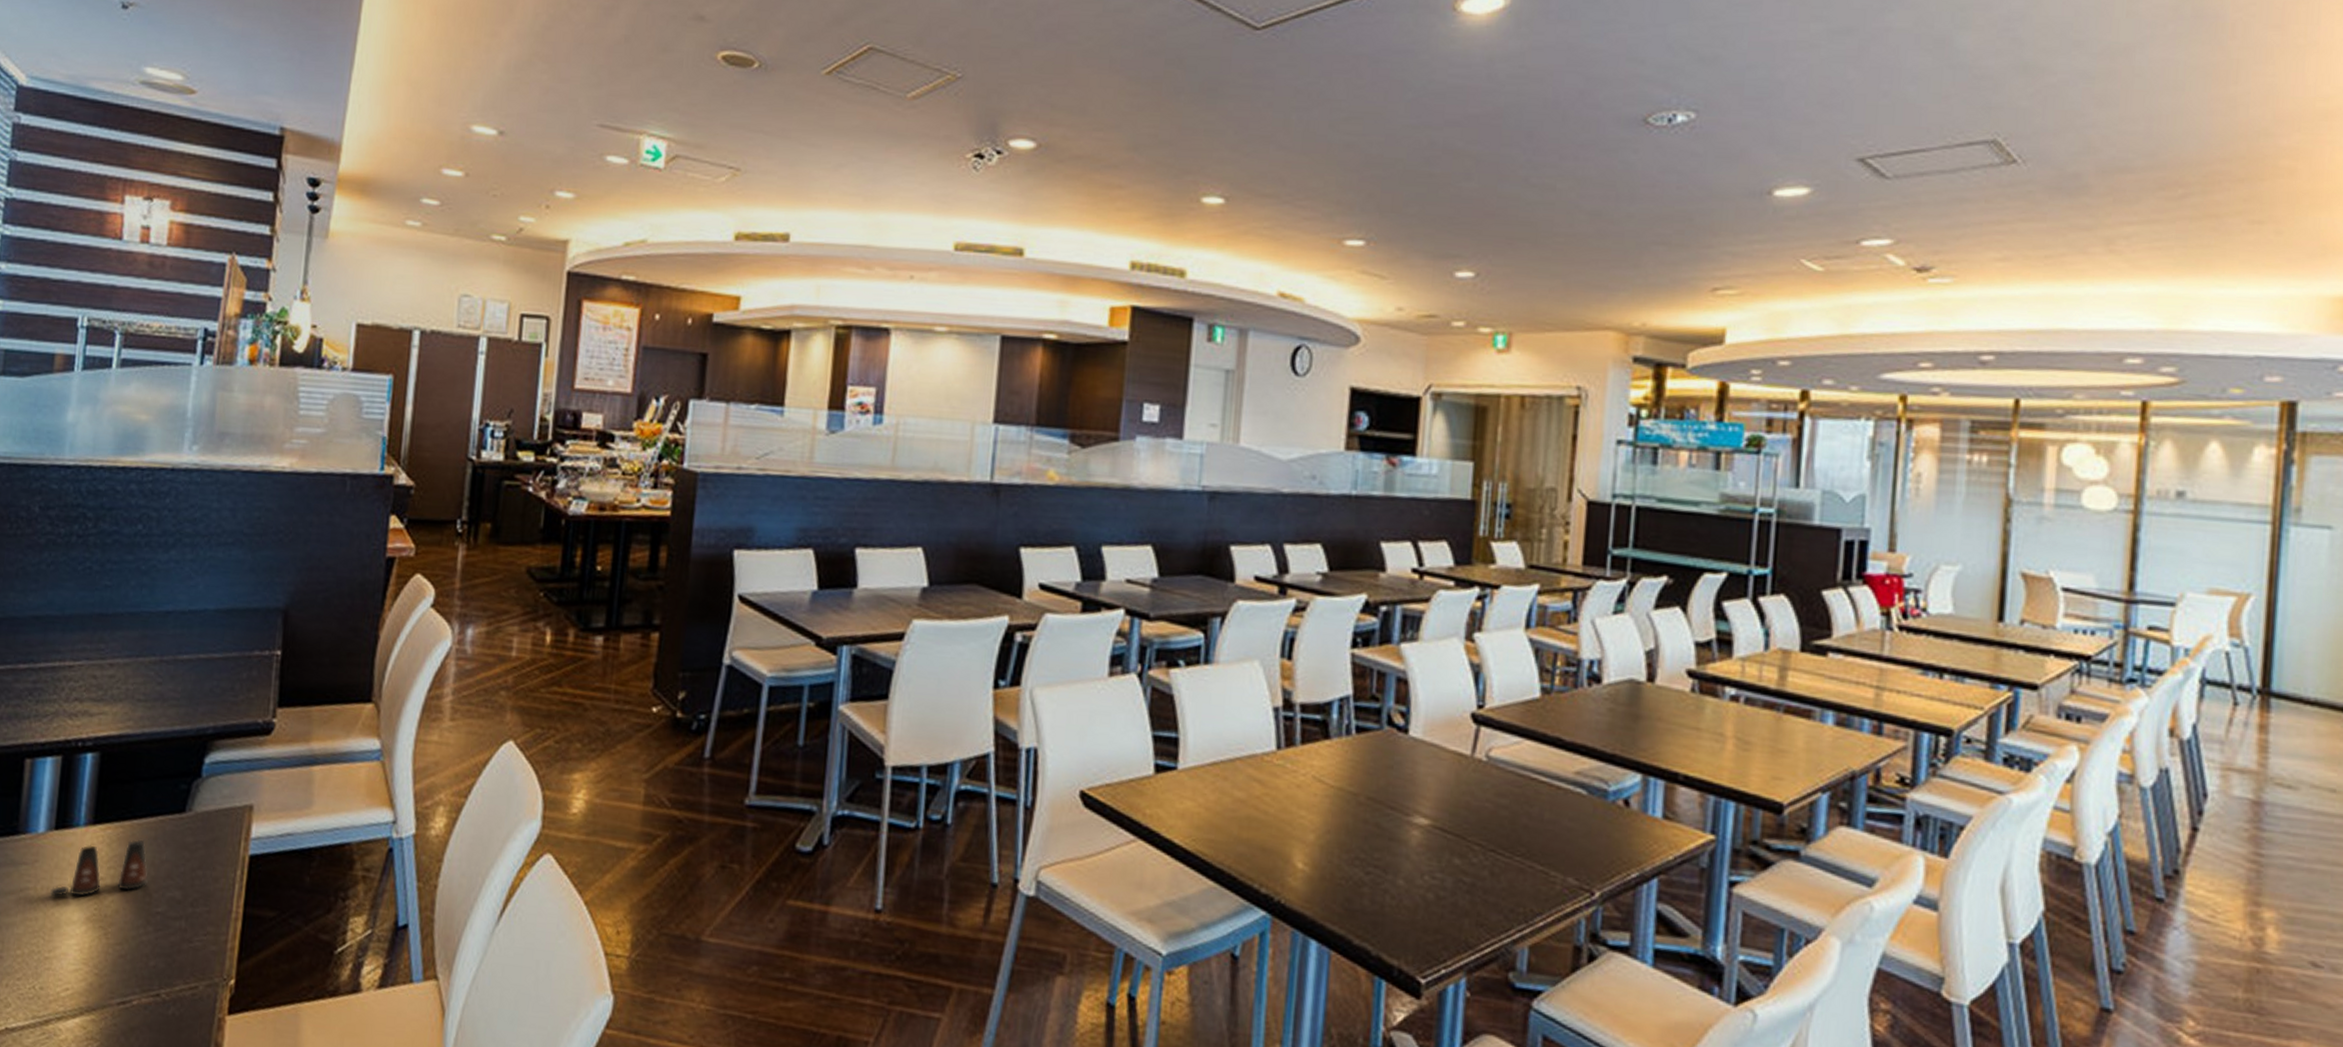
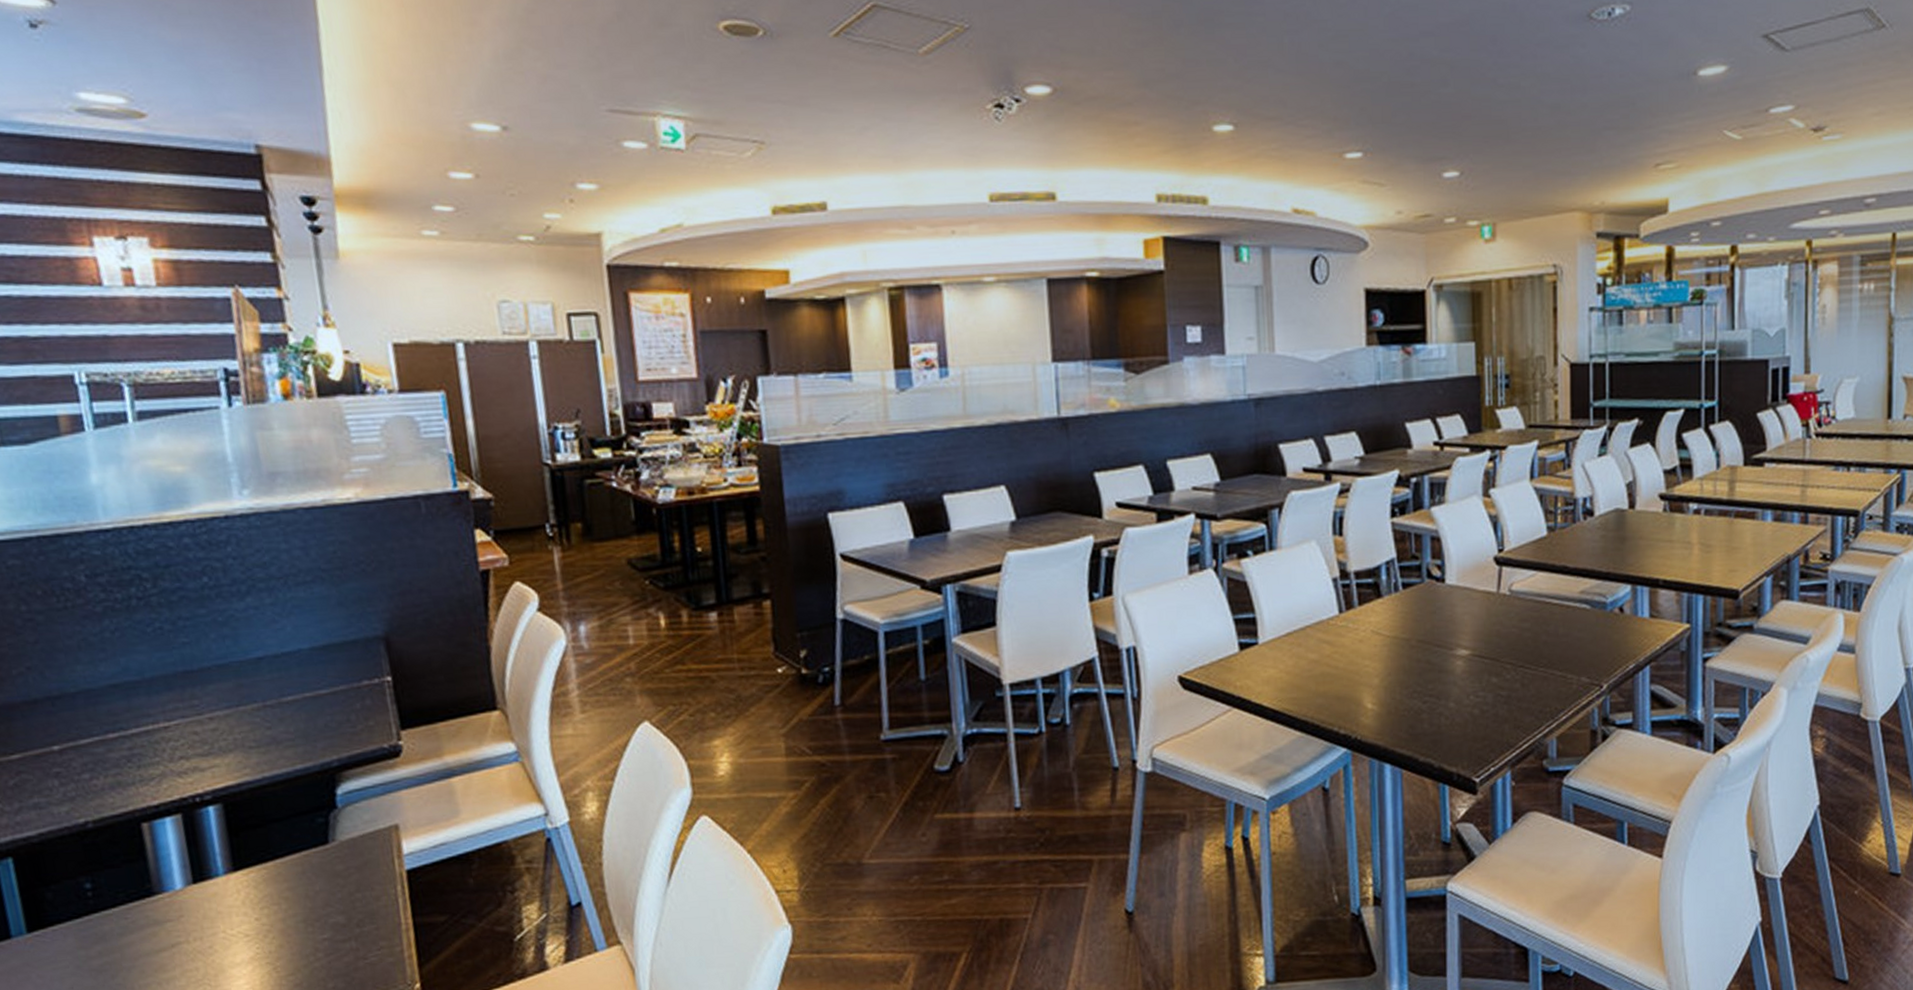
salt shaker: present [50,839,148,898] -> none [204,876,306,946]

